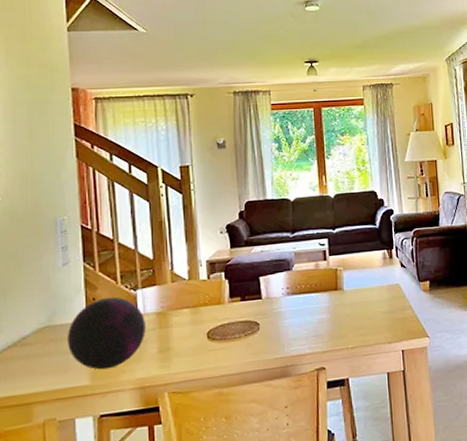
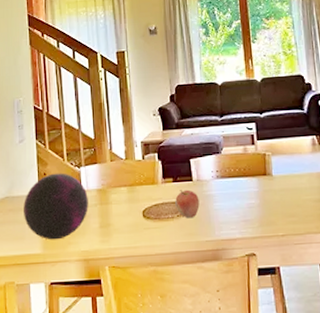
fruit: none [243,308,269,337] -> present [175,189,200,219]

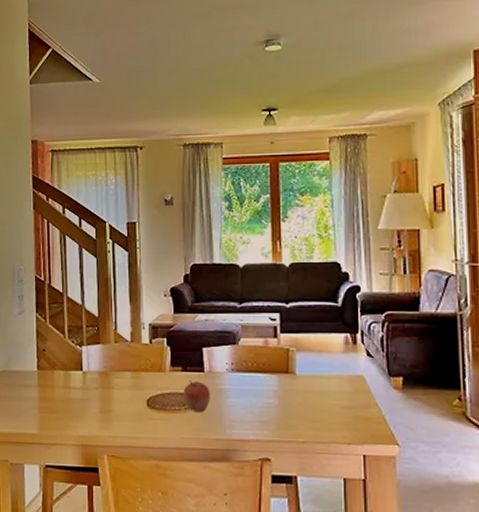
decorative orb: present [24,173,89,240] -> none [20,350,89,421]

